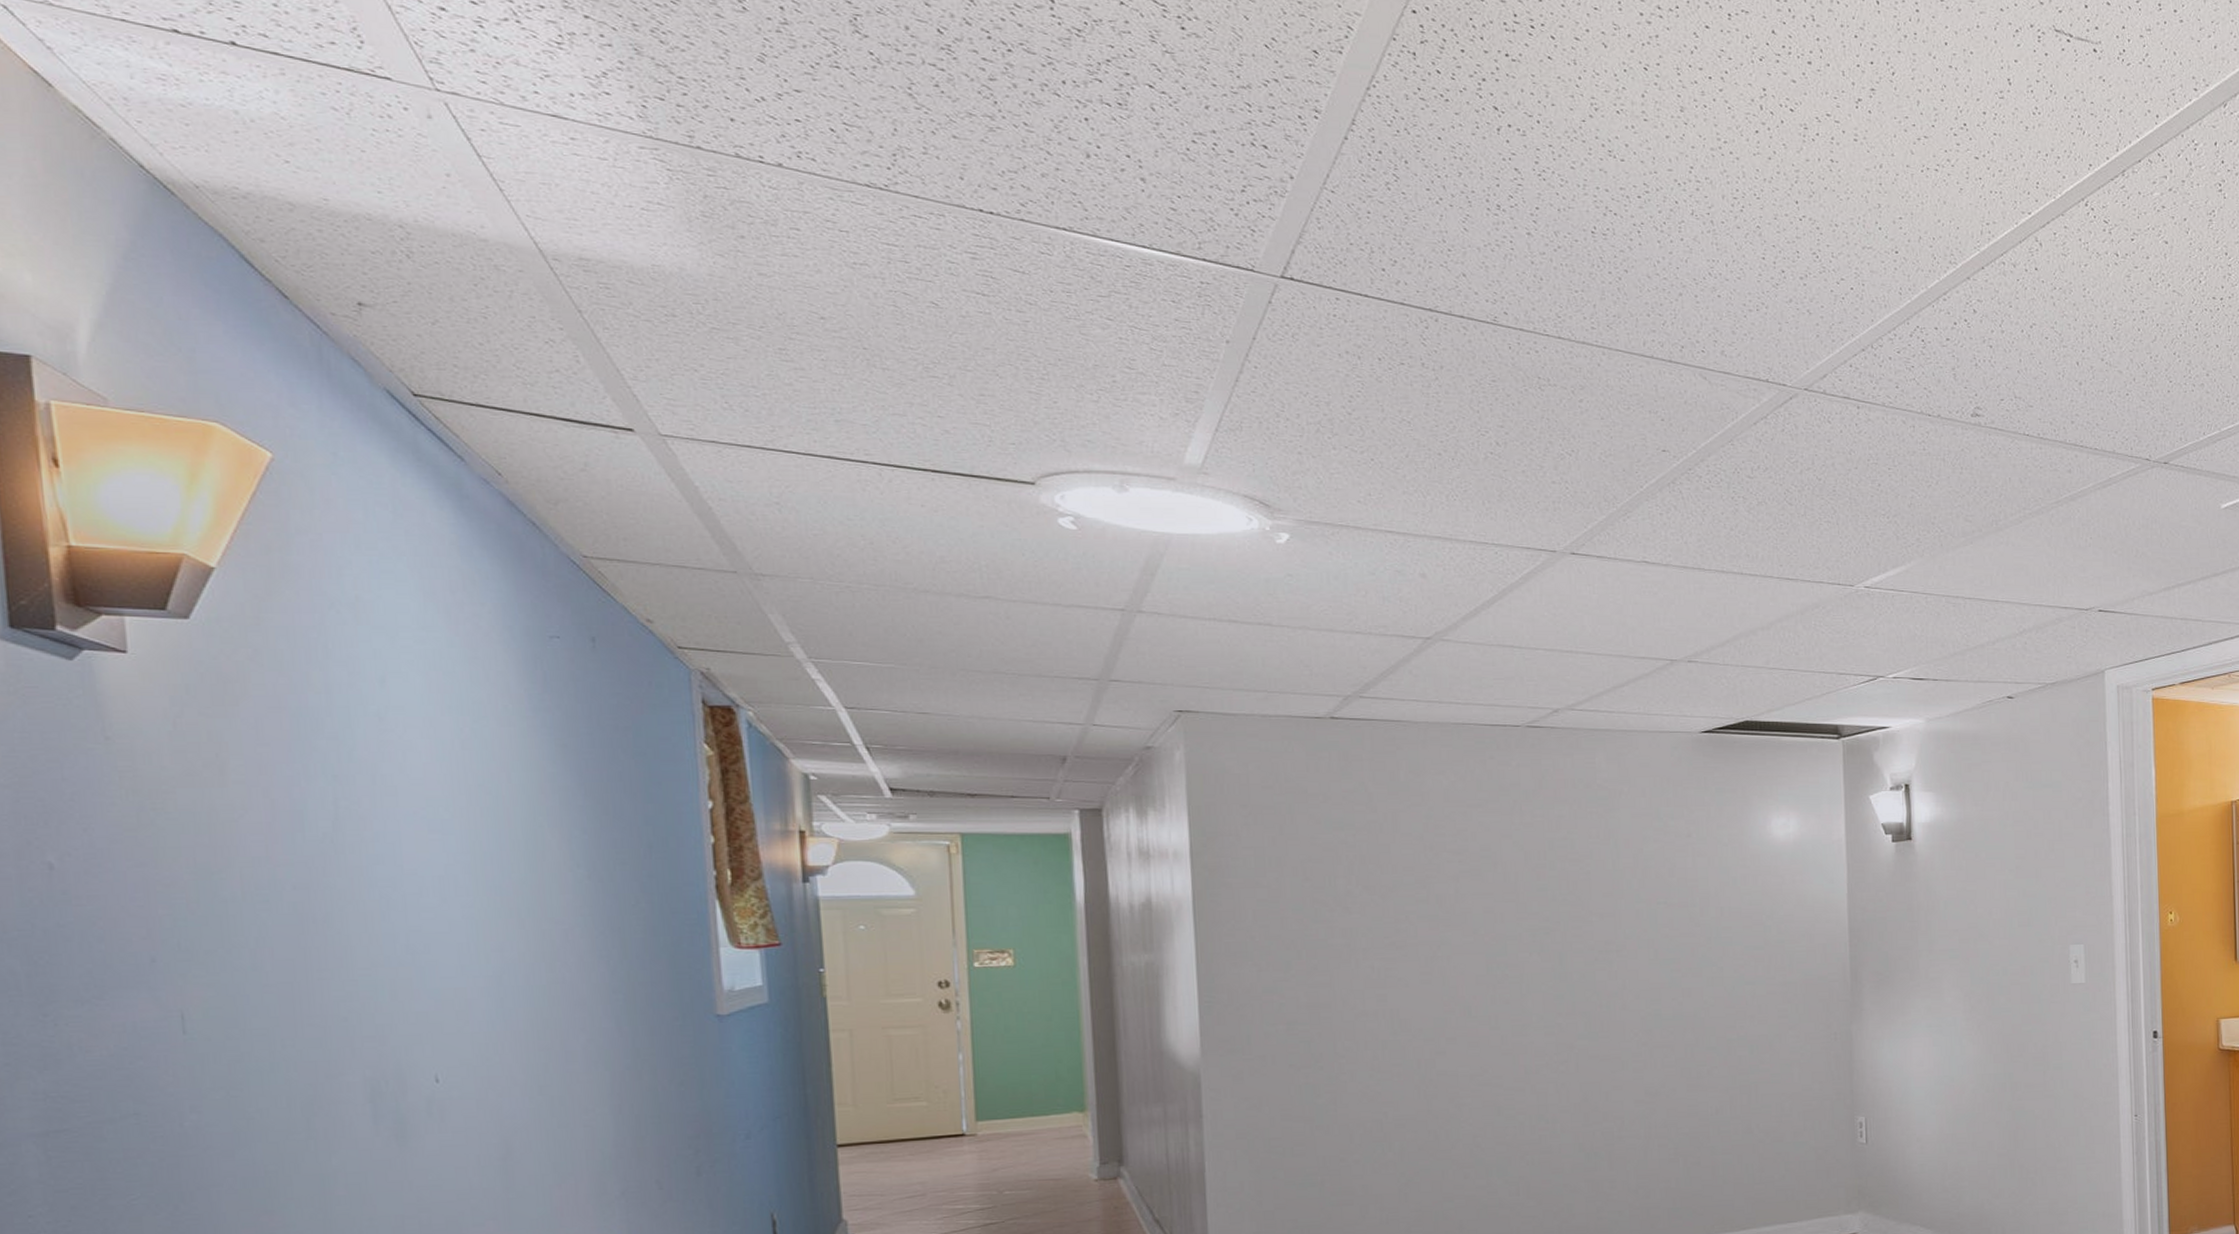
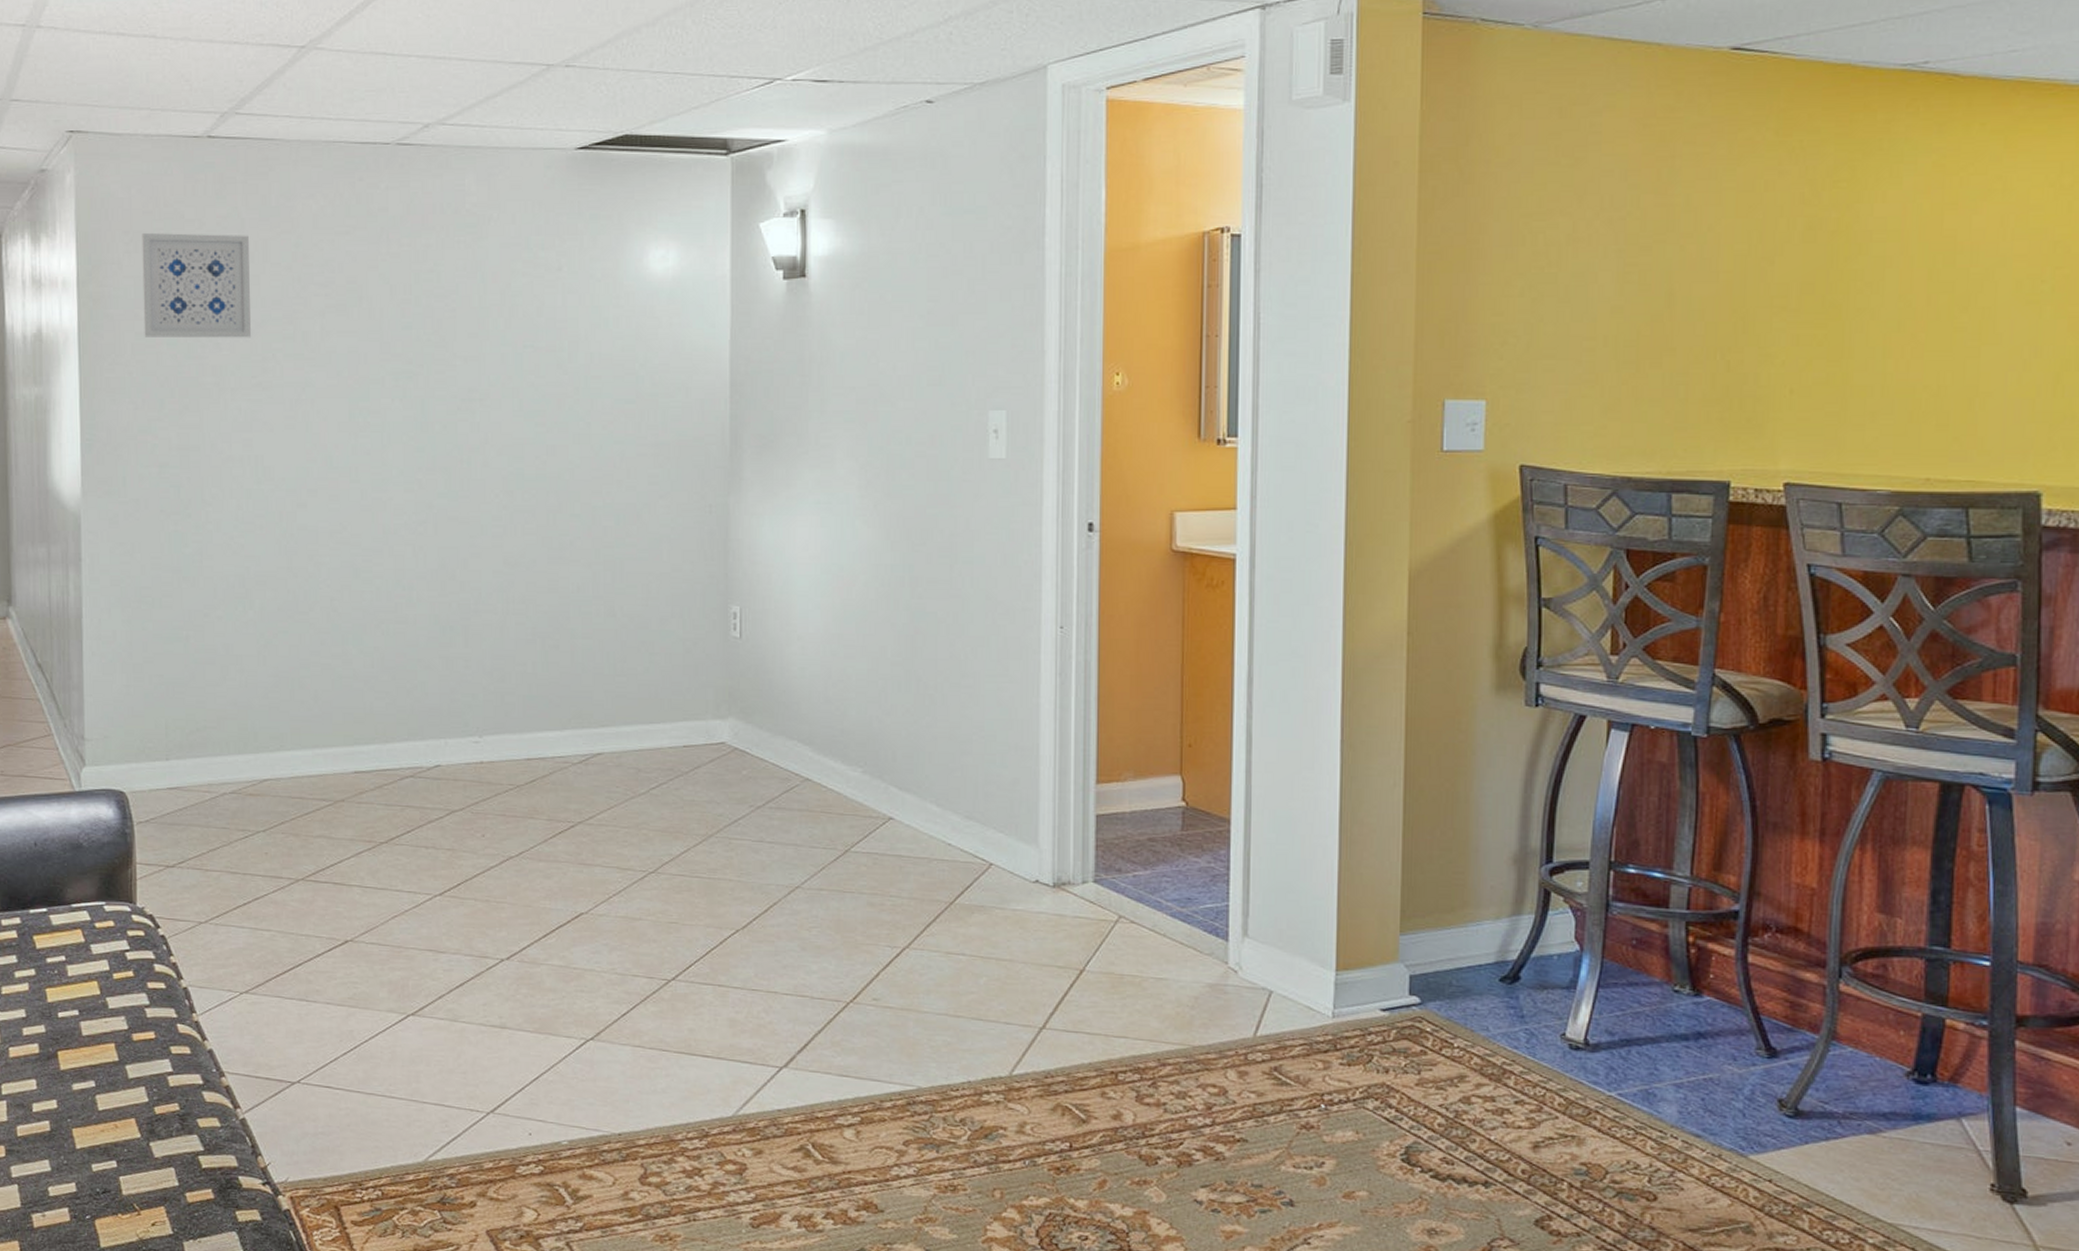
wall art: none [1261,806,1383,904] -> present [142,233,252,338]

